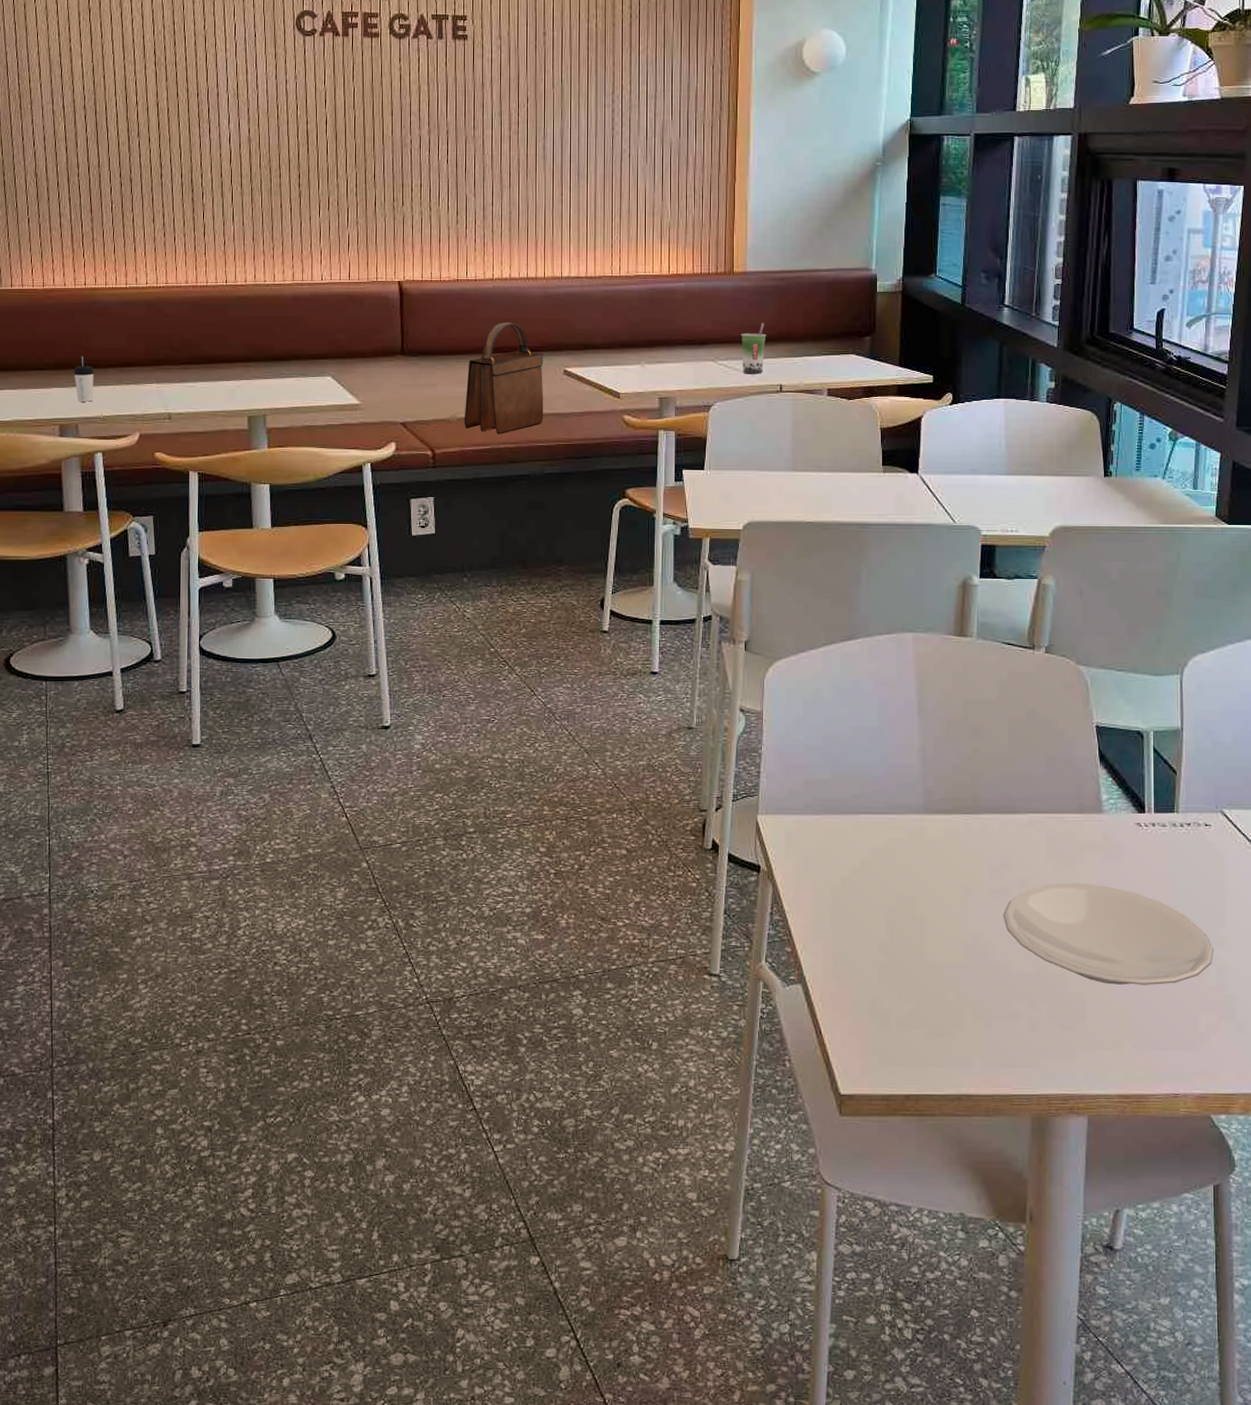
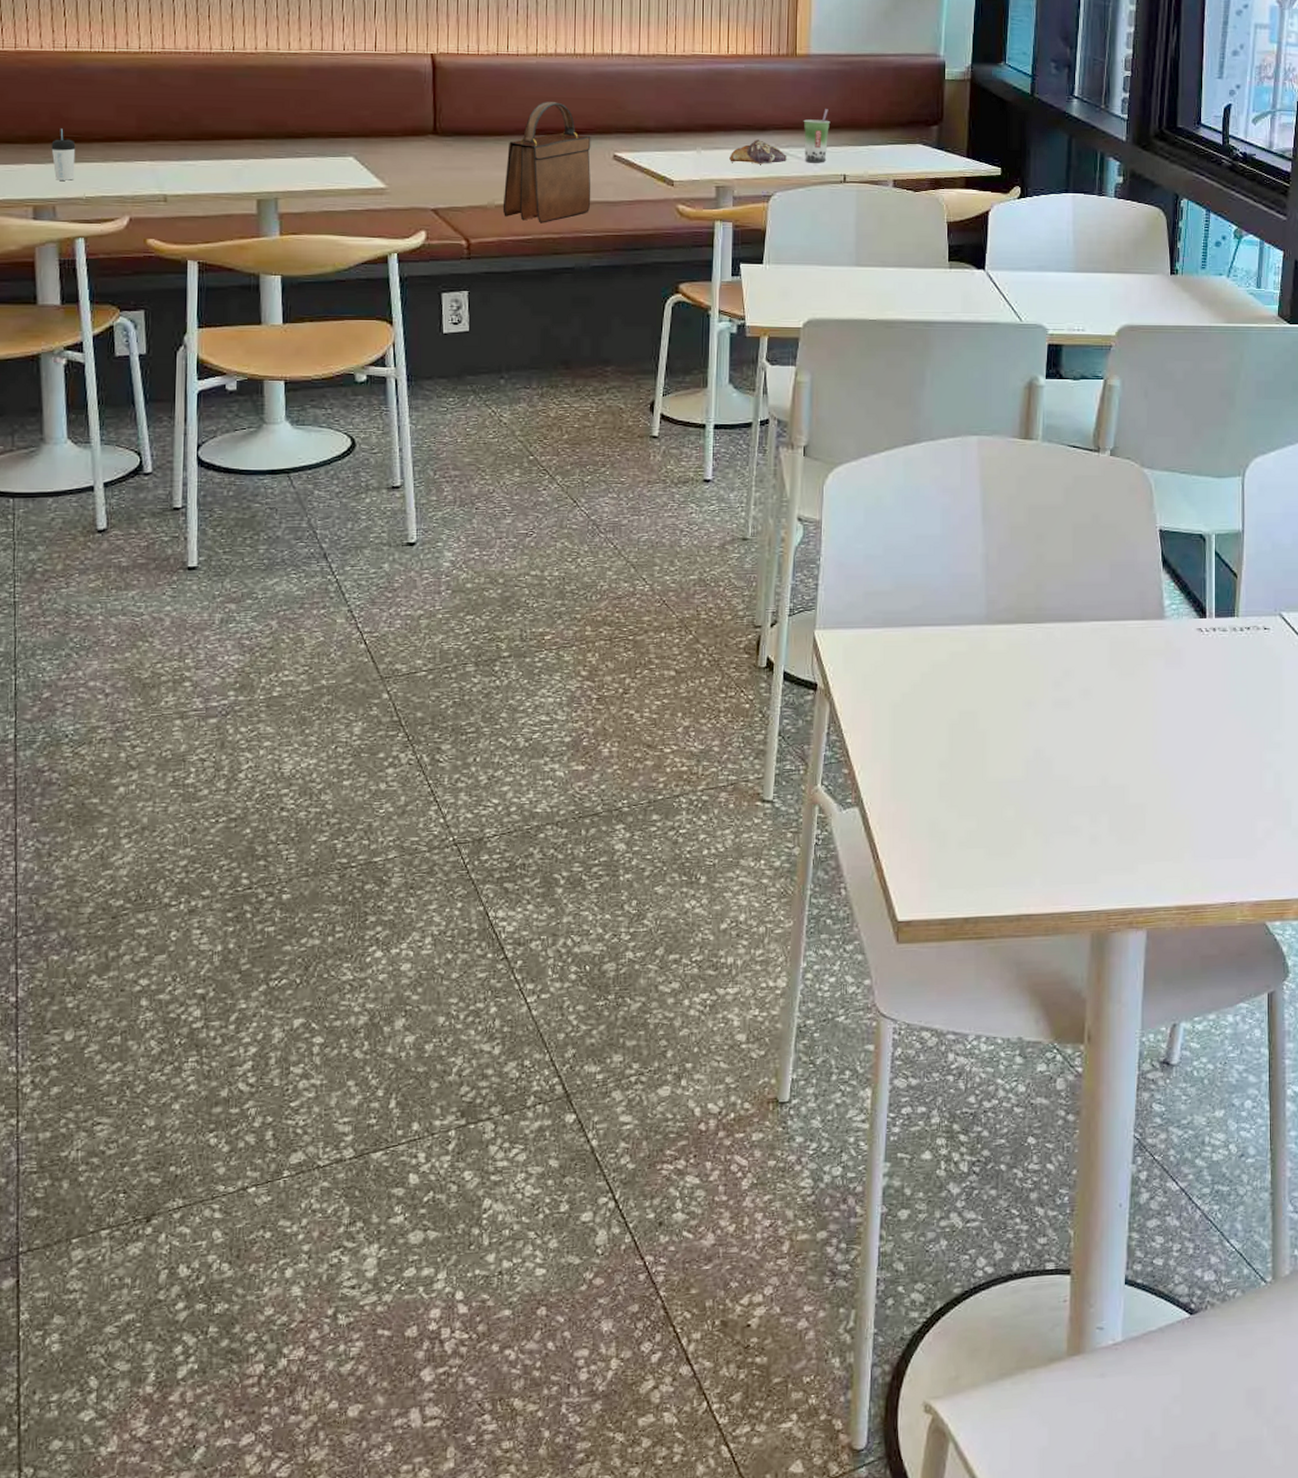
pastry: none [672,353,727,376] -> present [729,140,788,164]
saucer: present [1003,882,1214,985] -> none [1064,691,1271,794]

